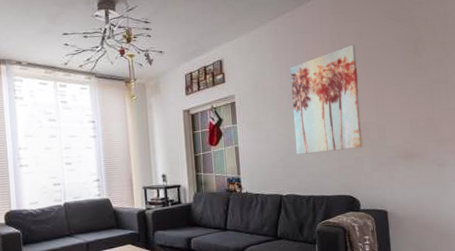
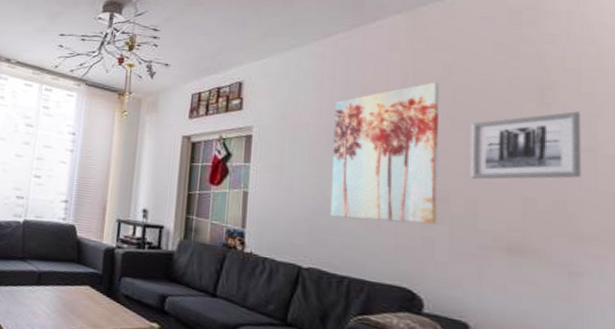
wall art: none [377,55,441,112] -> present [470,111,582,180]

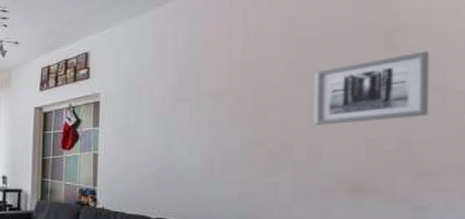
wall art: present [330,81,440,224] -> none [176,34,284,171]

